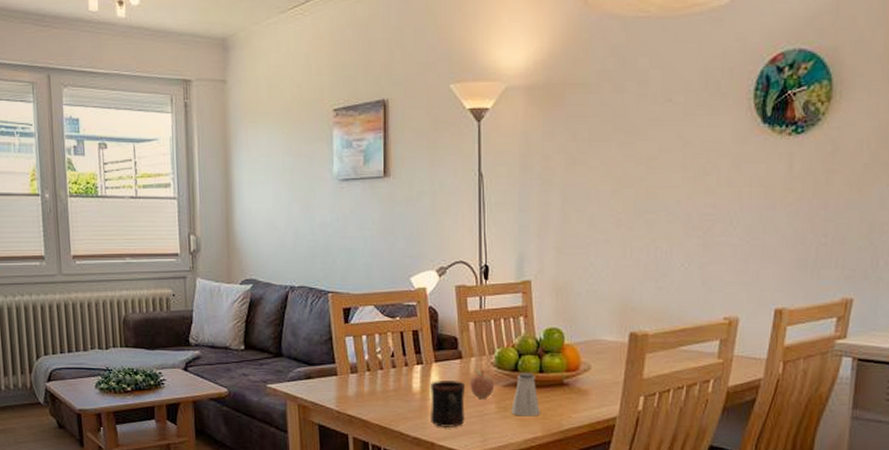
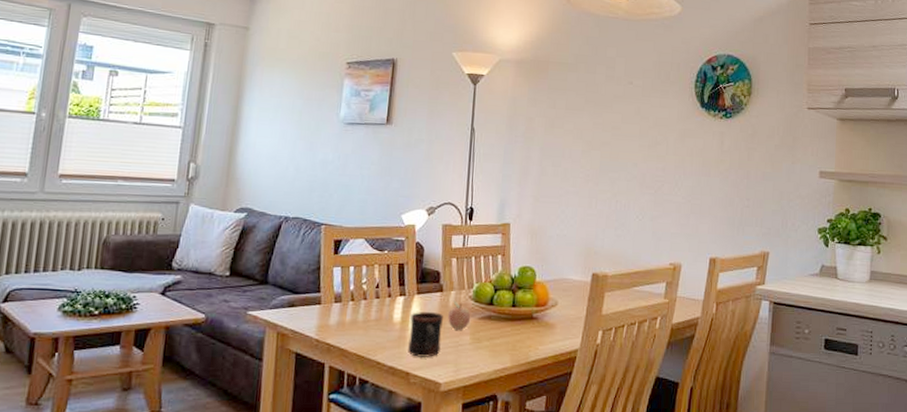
saltshaker: present [511,372,540,417] -> none [484,306,511,348]

